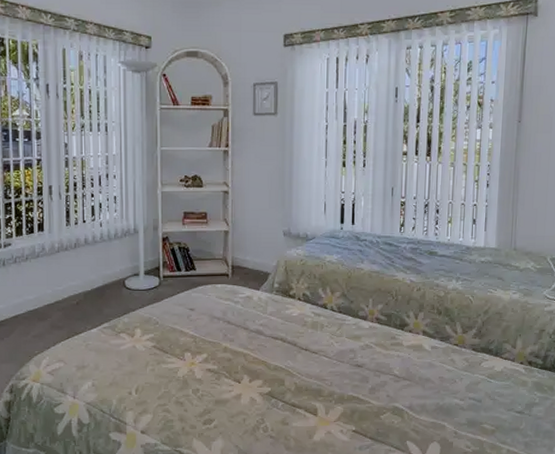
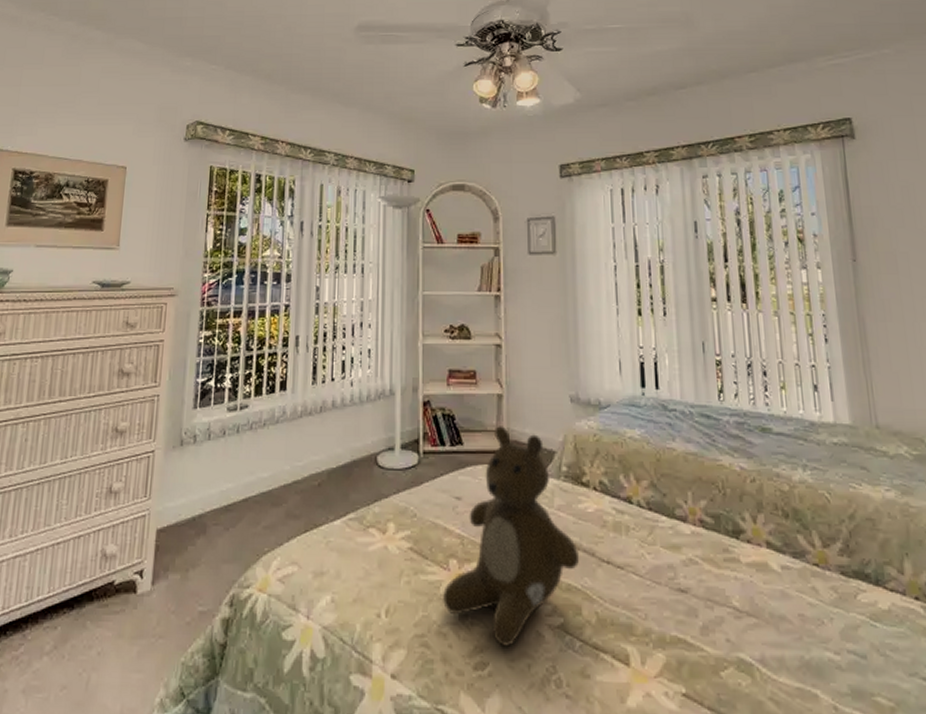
teddy bear: none [179,255,285,408] -> present [442,426,580,646]

